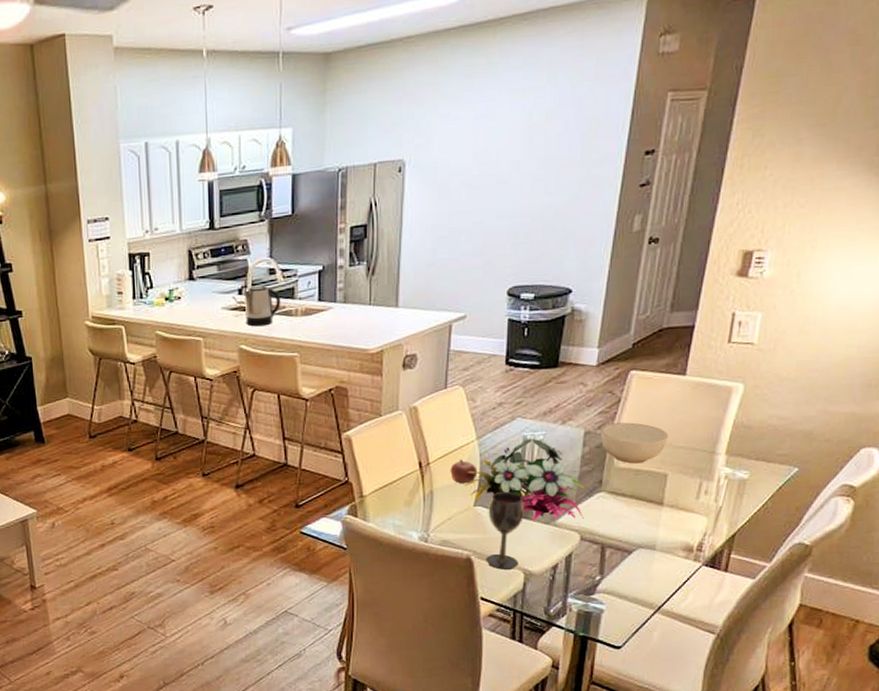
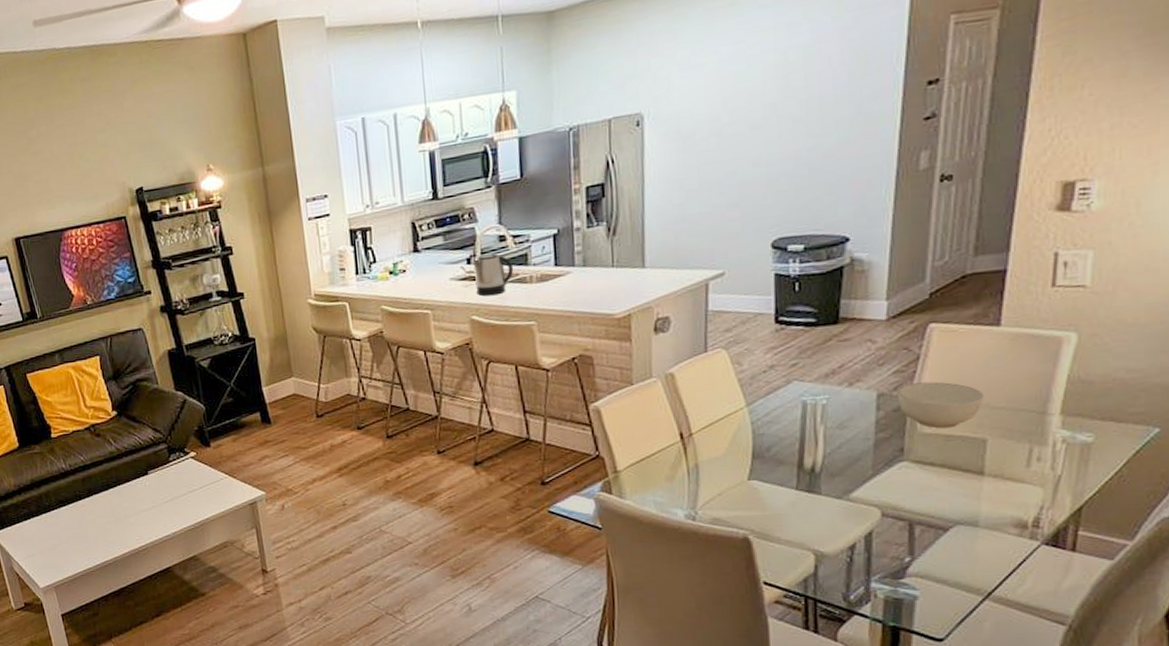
fruit: present [450,459,478,484] -> none [717,428,750,456]
flower arrangement: present [465,438,585,522] -> none [736,403,884,497]
wine glass: present [486,491,524,570] -> none [765,462,810,550]

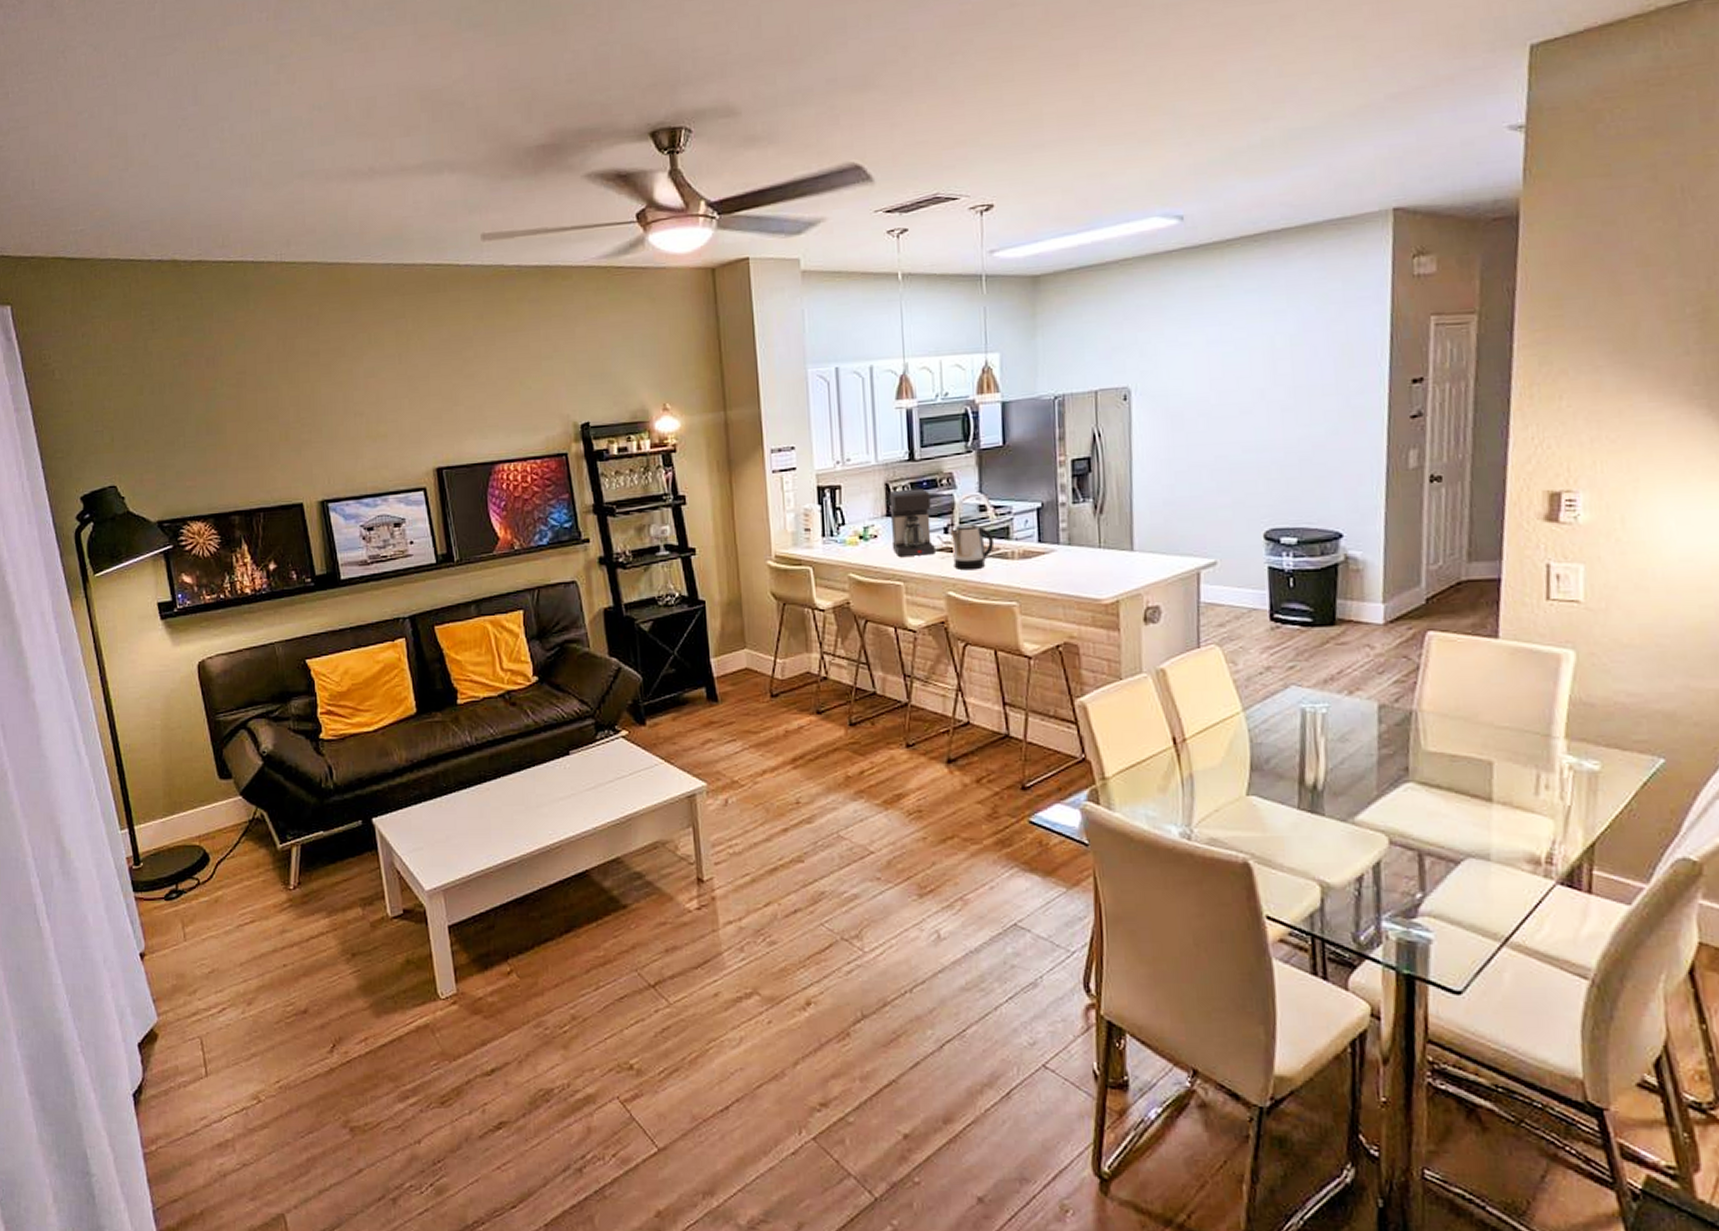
coffee maker: none [415,224,459,288] -> present [889,488,935,556]
bowl: present [897,381,985,429] -> none [1398,695,1488,747]

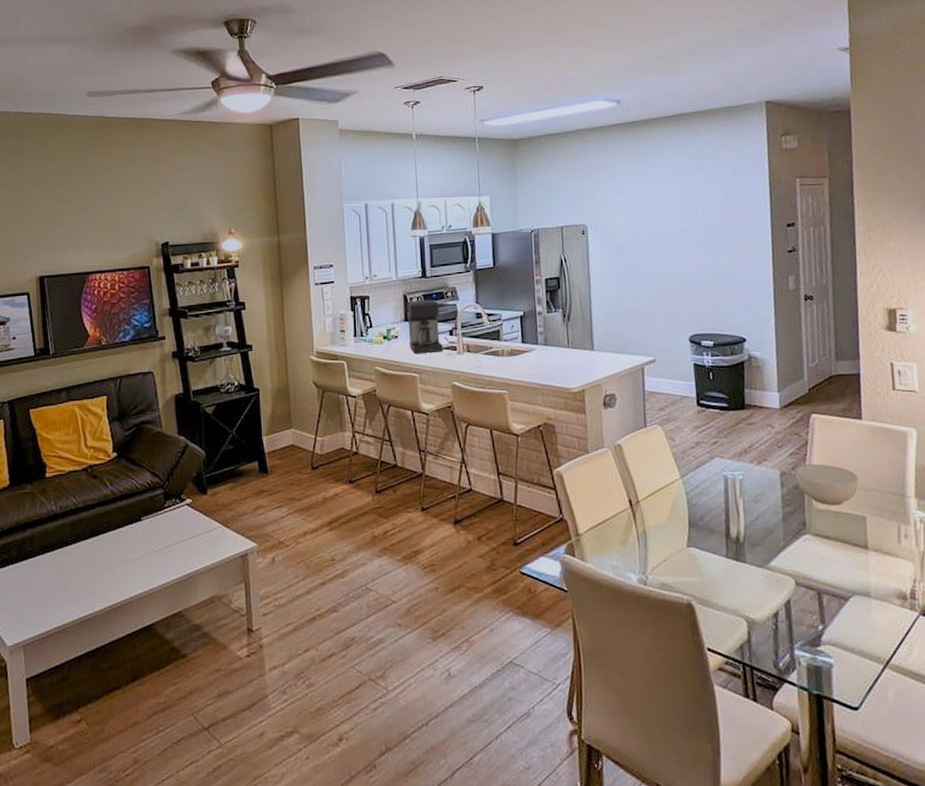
kettle: present [950,523,995,571] -> none [454,327,489,365]
bowl: none [1398,695,1488,747] -> present [794,464,859,506]

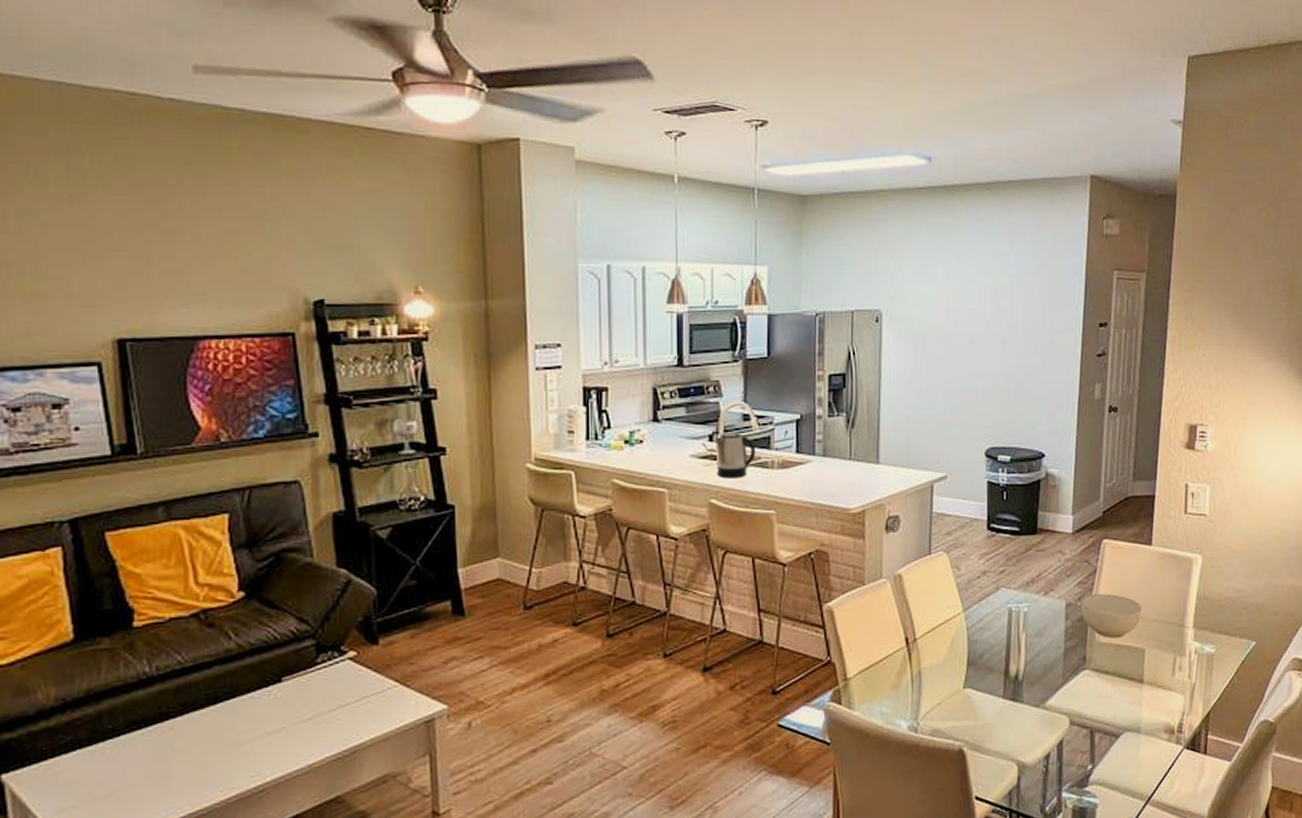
coffee maker: present [406,299,443,353] -> none [656,394,700,463]
kettle: none [454,327,489,365] -> present [715,432,756,479]

